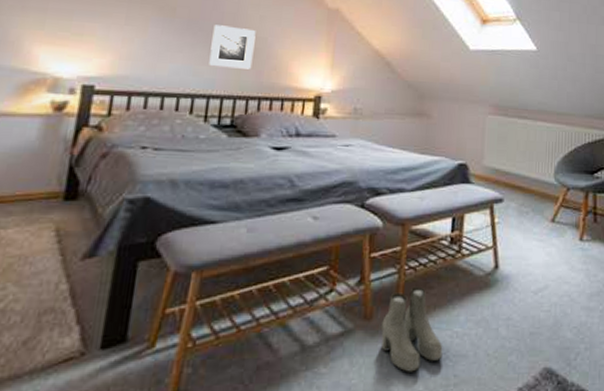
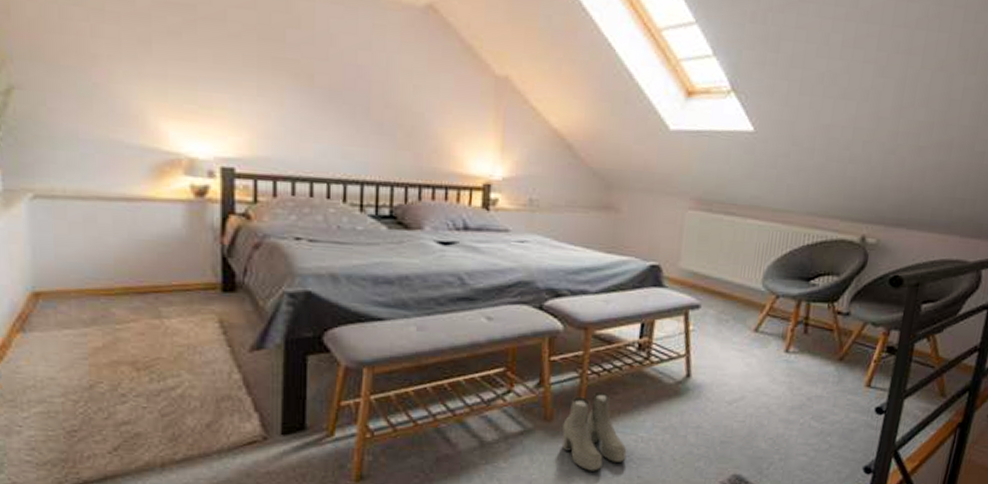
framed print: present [209,25,256,69] -> none [359,96,410,151]

